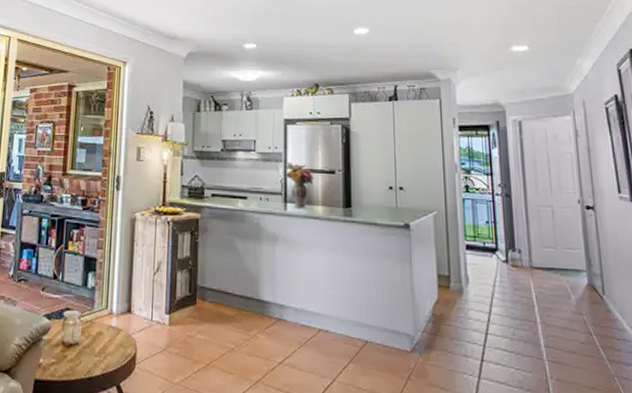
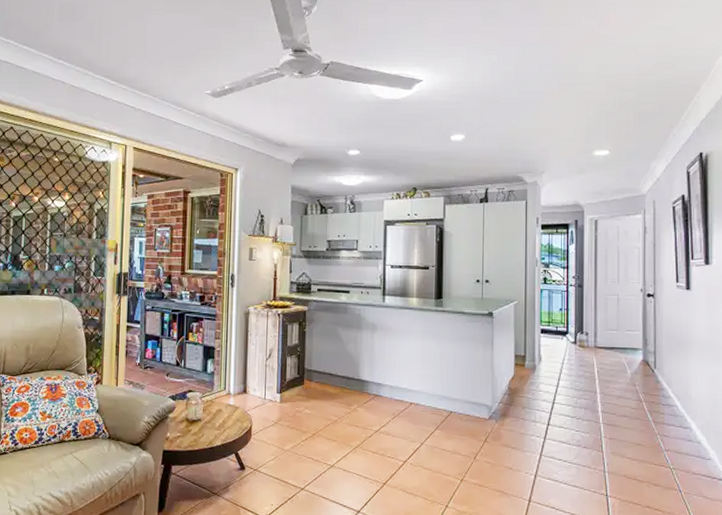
flower arrangement: present [284,161,314,209] -> none [383,259,410,301]

